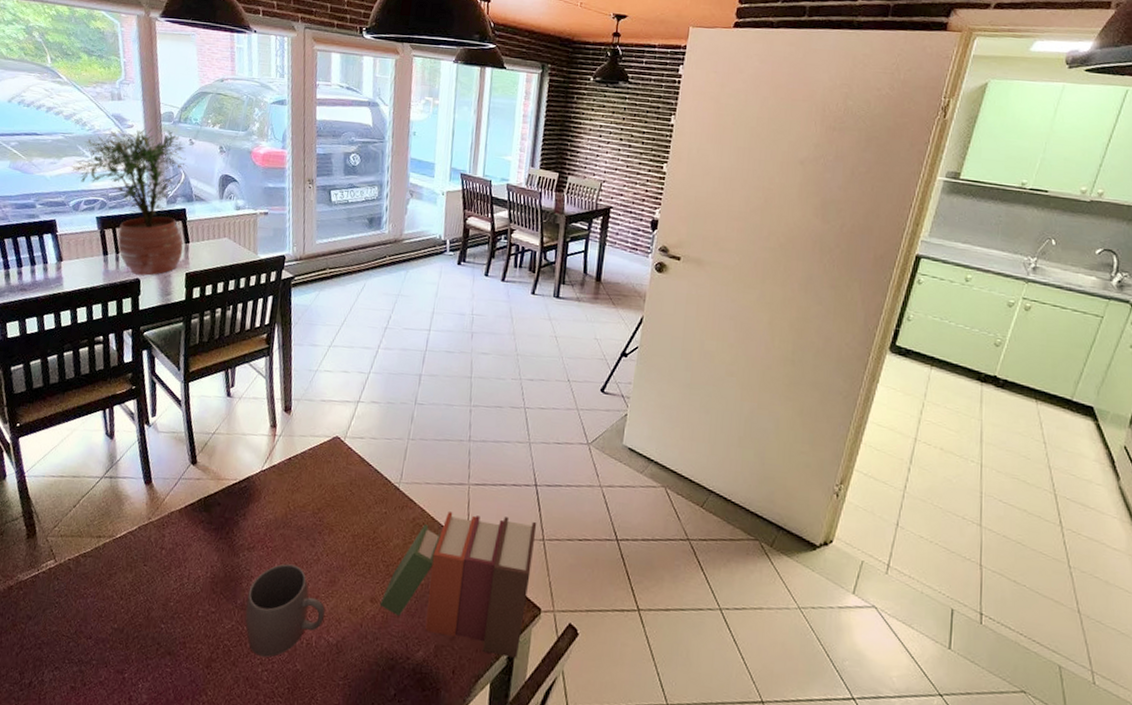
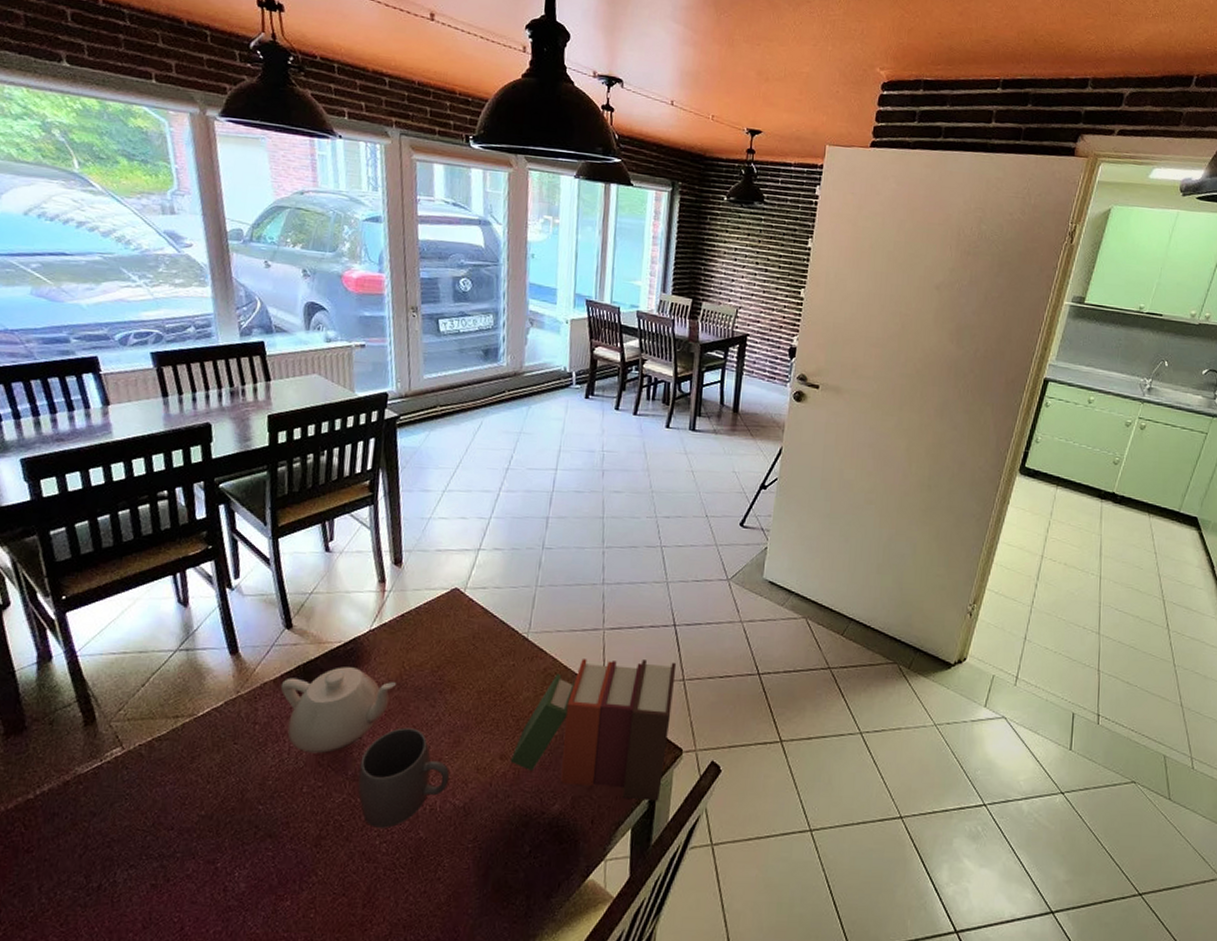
potted plant: present [70,128,188,276] -> none [113,247,264,419]
teapot: none [184,502,282,582] -> present [280,667,396,754]

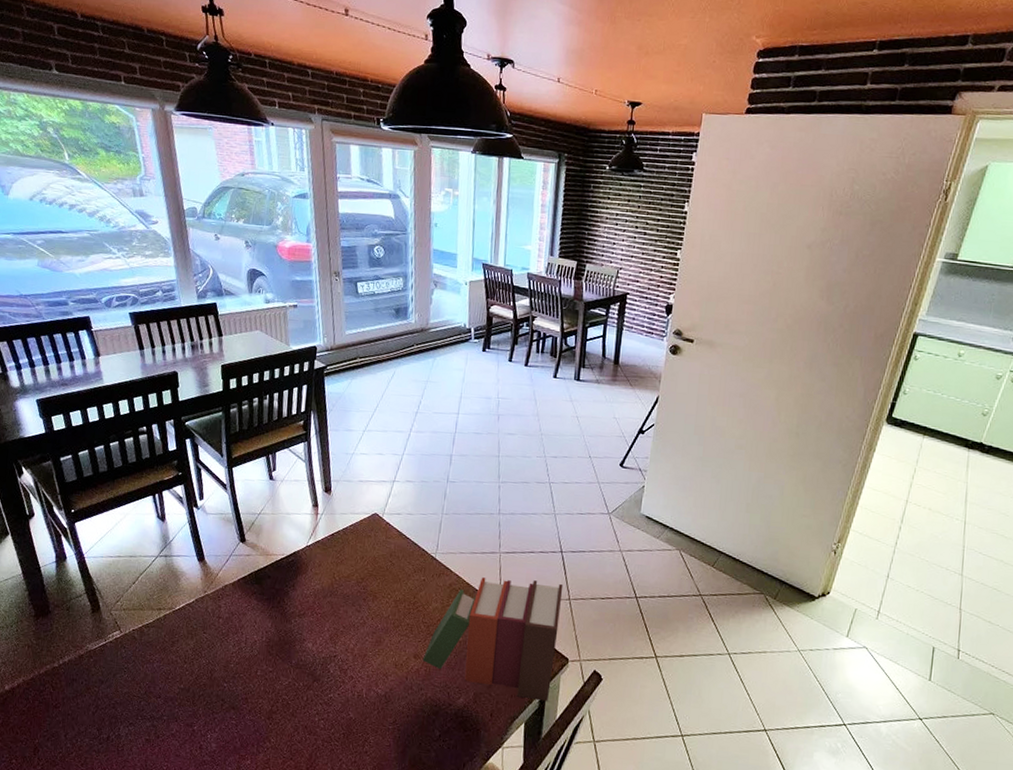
teapot: present [280,667,396,754] -> none [238,575,328,645]
mug: present [357,727,450,828] -> none [300,627,374,708]

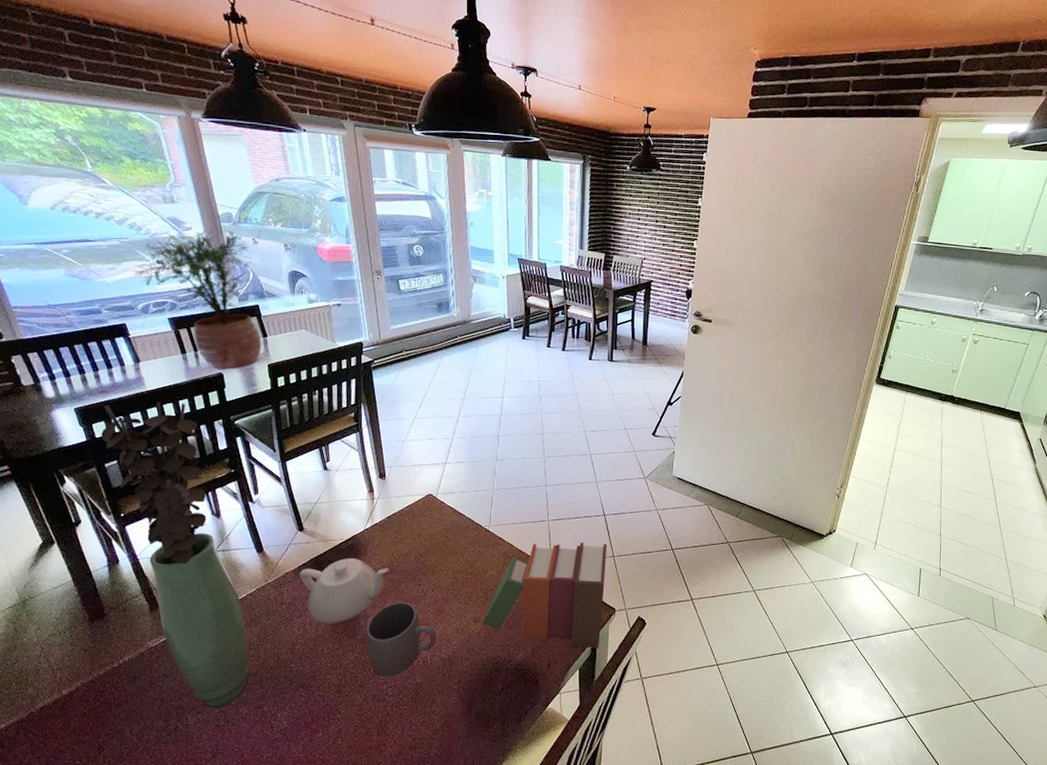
vase: none [59,397,185,721] -> present [101,402,251,708]
potted plant: none [99,224,217,368] -> present [132,229,262,370]
teapot: none [238,575,328,645] -> present [299,558,389,624]
mug: none [300,627,374,708] -> present [366,602,437,677]

